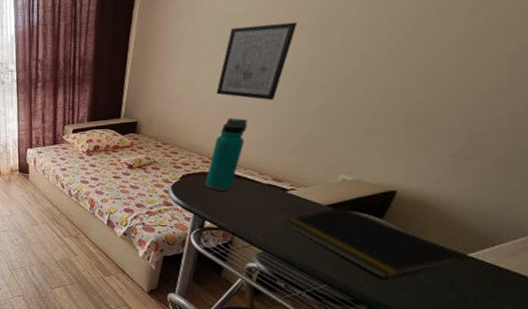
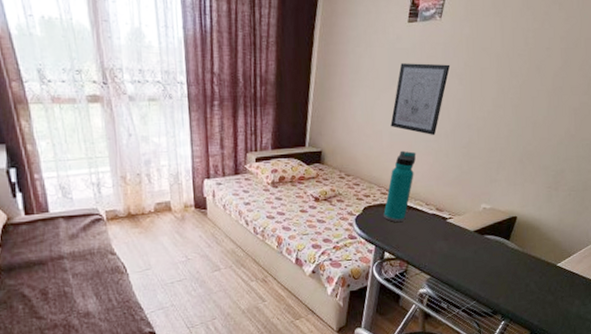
notepad: present [285,206,464,278] -> none [445,231,555,290]

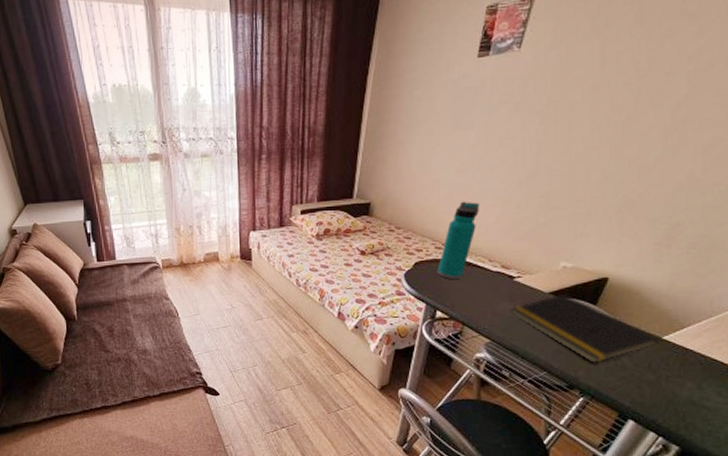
wall art: present [390,63,451,135] -> none [450,101,529,183]
notepad: none [445,231,555,290] -> present [511,293,660,363]

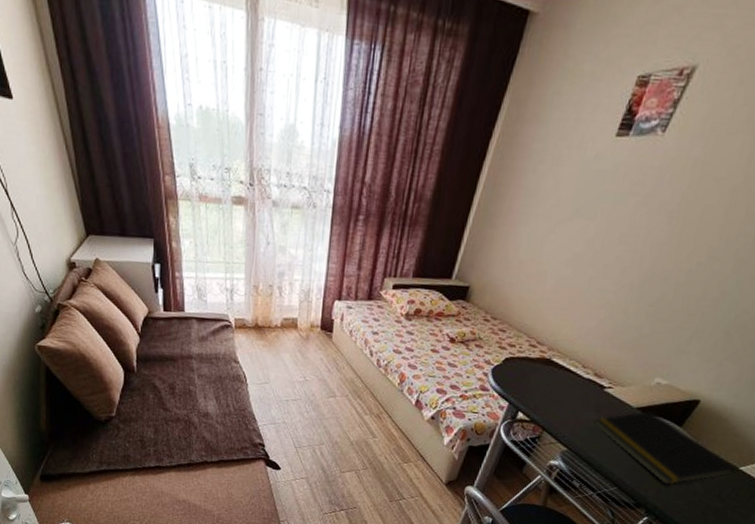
water bottle: present [437,201,480,279] -> none [527,298,586,381]

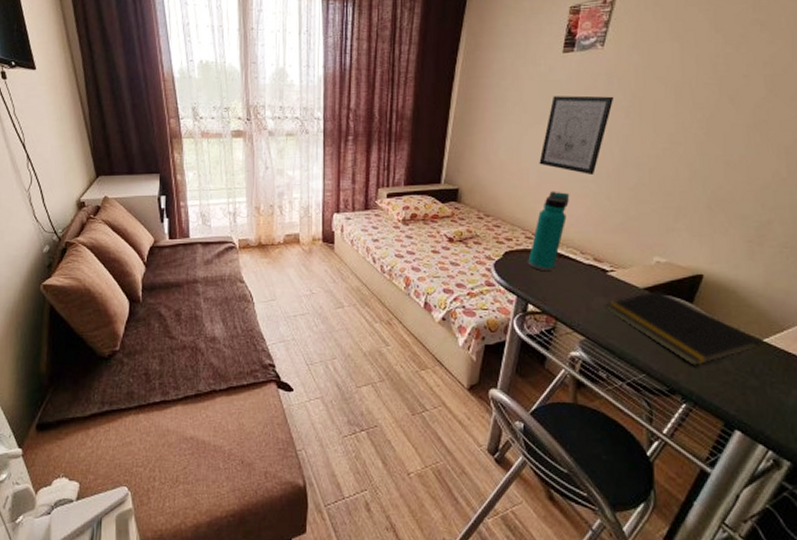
water bottle: none [527,298,586,381] -> present [528,191,570,270]
wall art: none [560,189,661,285] -> present [539,95,614,174]

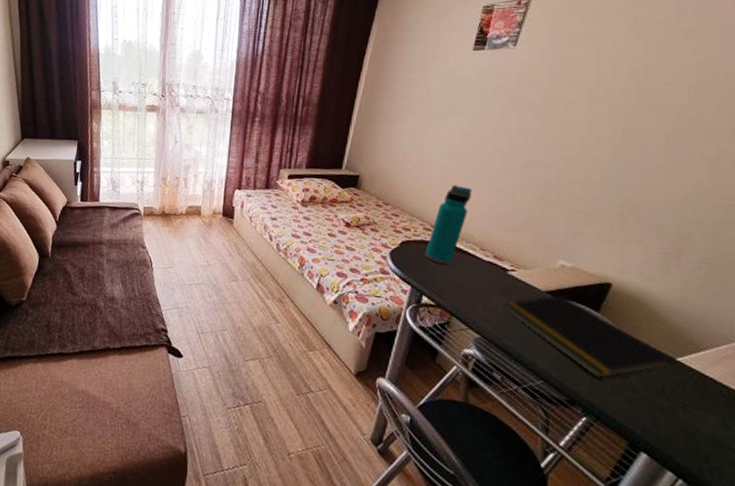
wall art: present [539,95,614,174] -> none [442,92,524,172]

